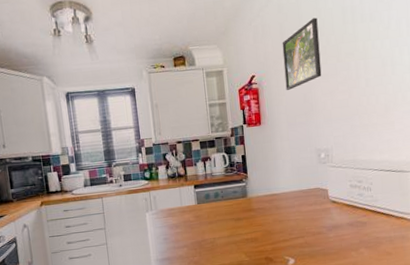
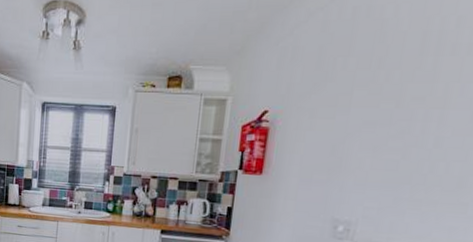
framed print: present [282,17,322,90] -> none [307,42,379,136]

